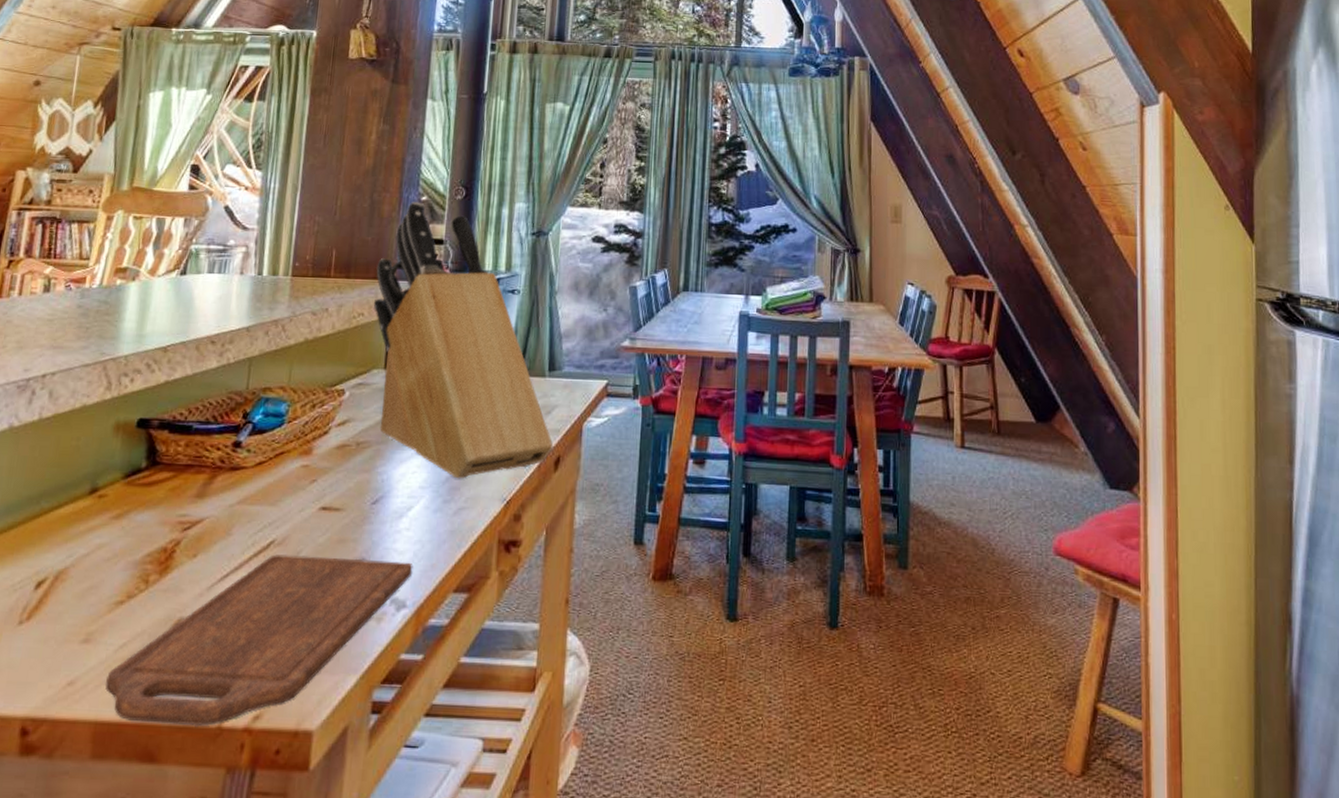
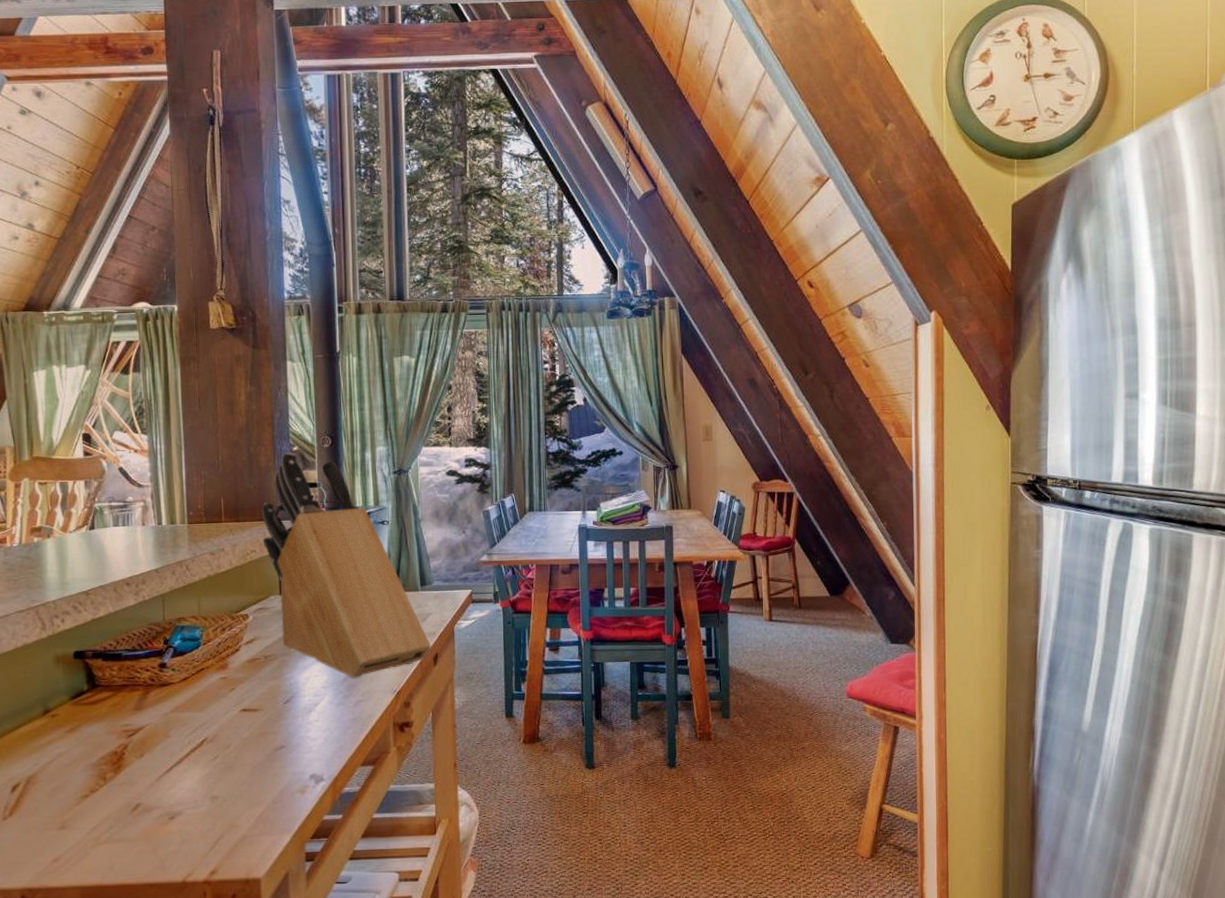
cutting board: present [105,554,413,725] -> none [85,746,326,883]

